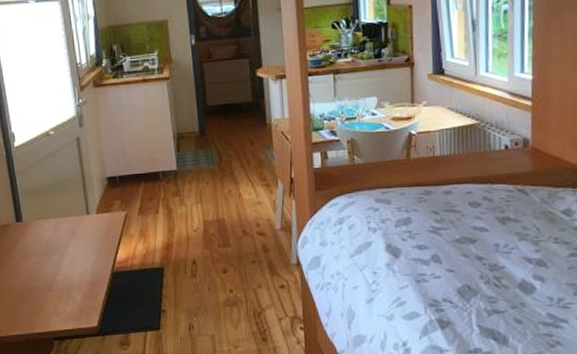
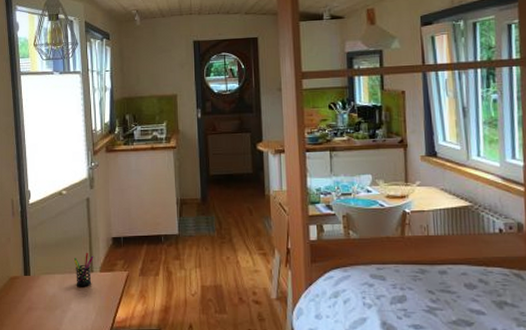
pen holder: none [67,195,89,230] -> present [73,253,94,287]

